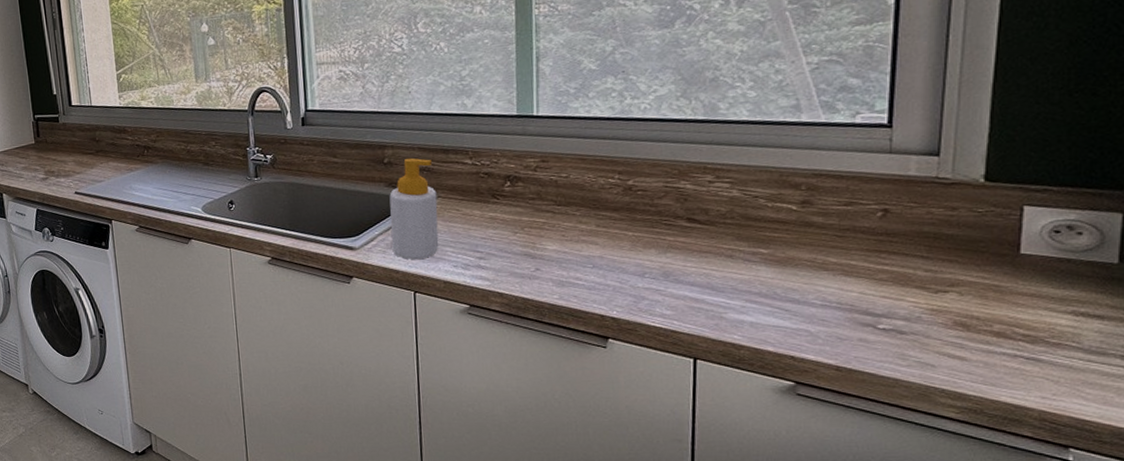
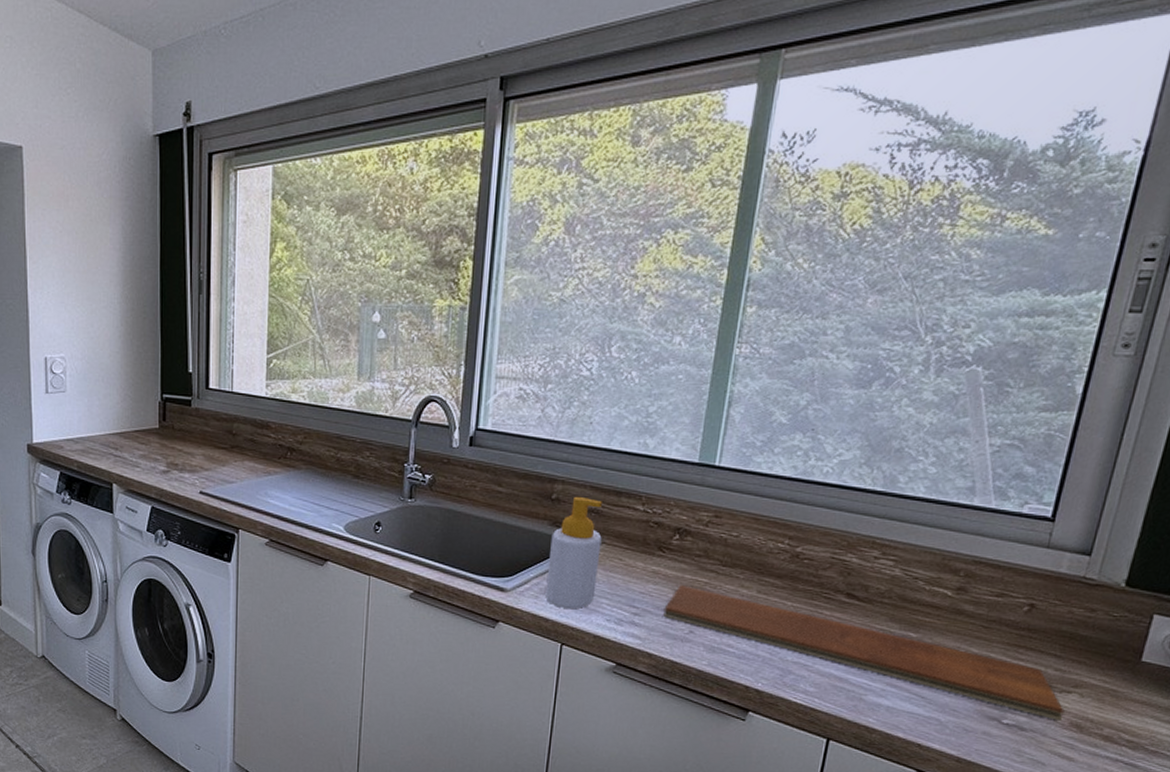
chopping board: none [507,227,945,321] -> present [663,585,1064,721]

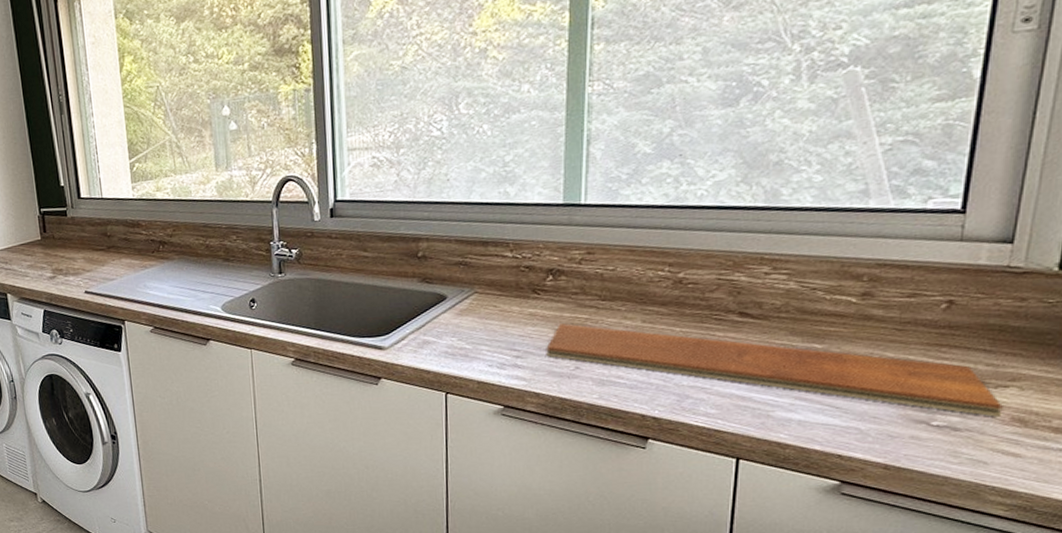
soap bottle: present [545,496,602,610] -> none [422,251,474,360]

